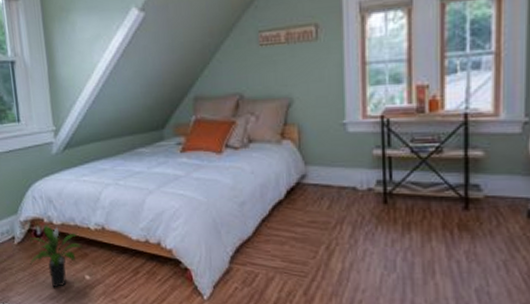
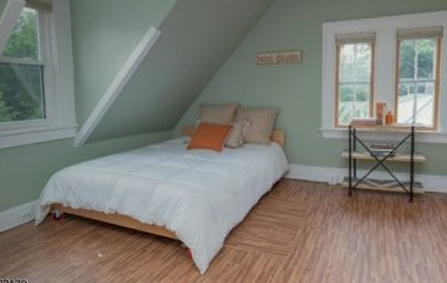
potted plant: present [29,225,83,288] -> none [48,209,97,265]

